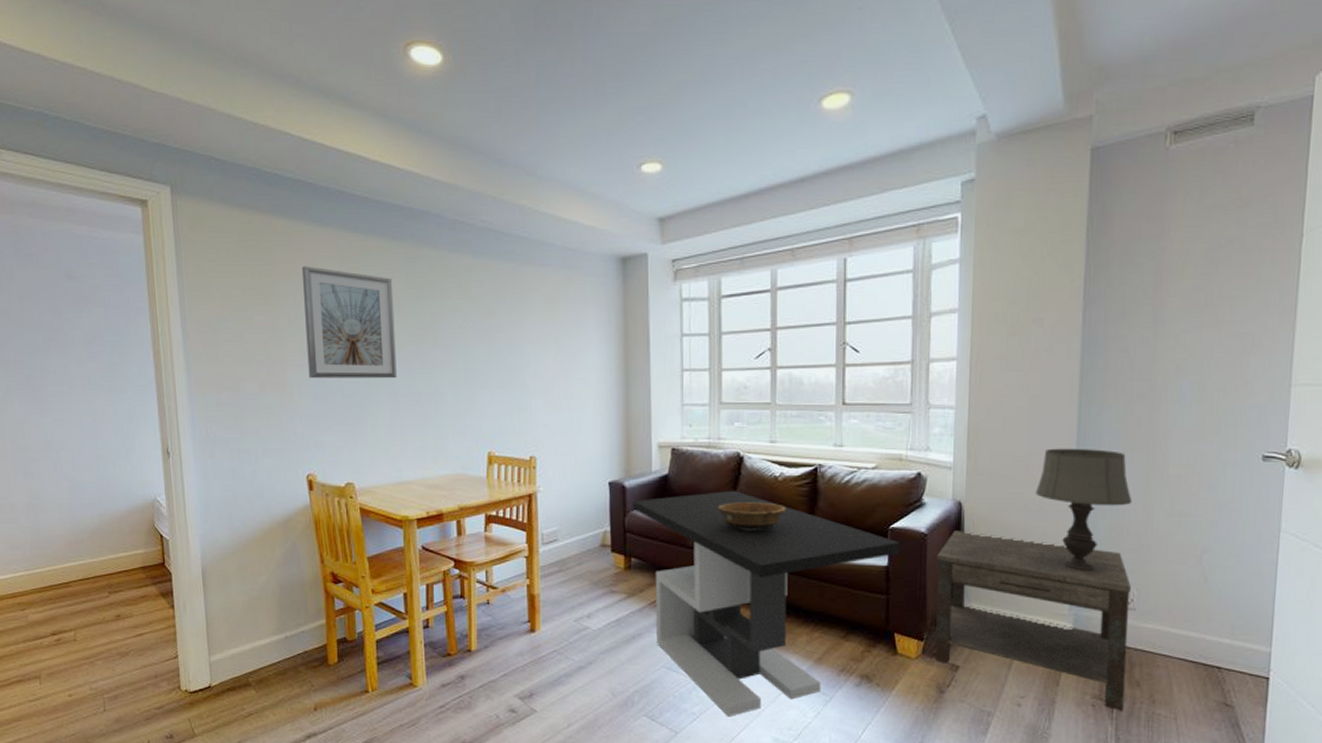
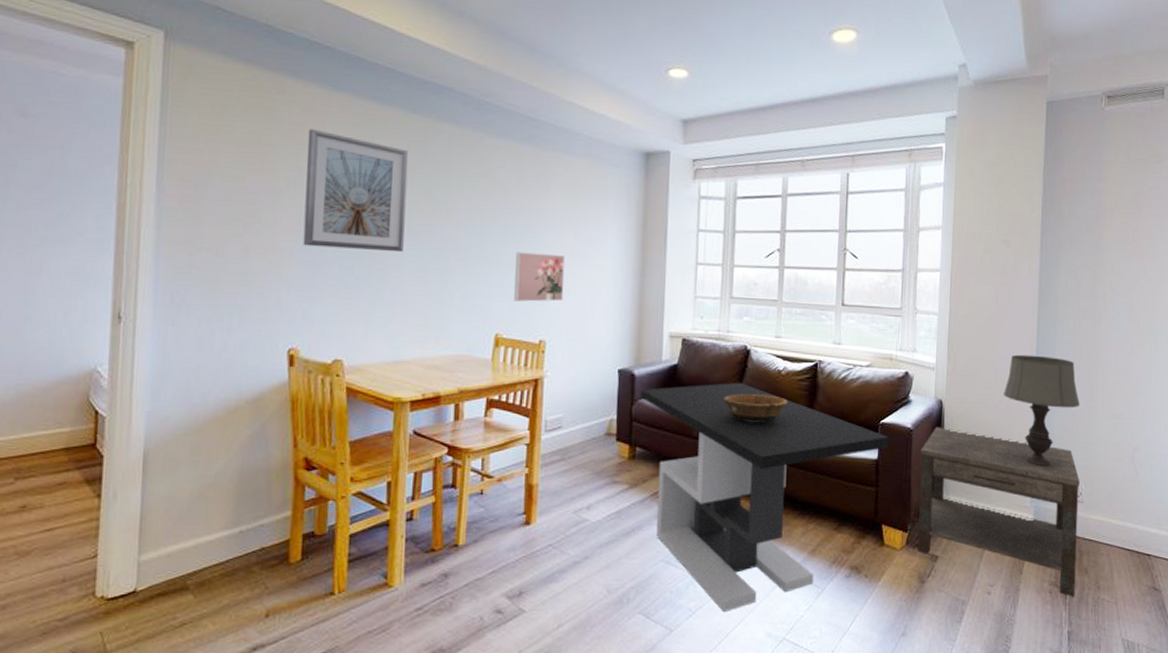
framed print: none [501,370,550,419] -> present [514,252,566,302]

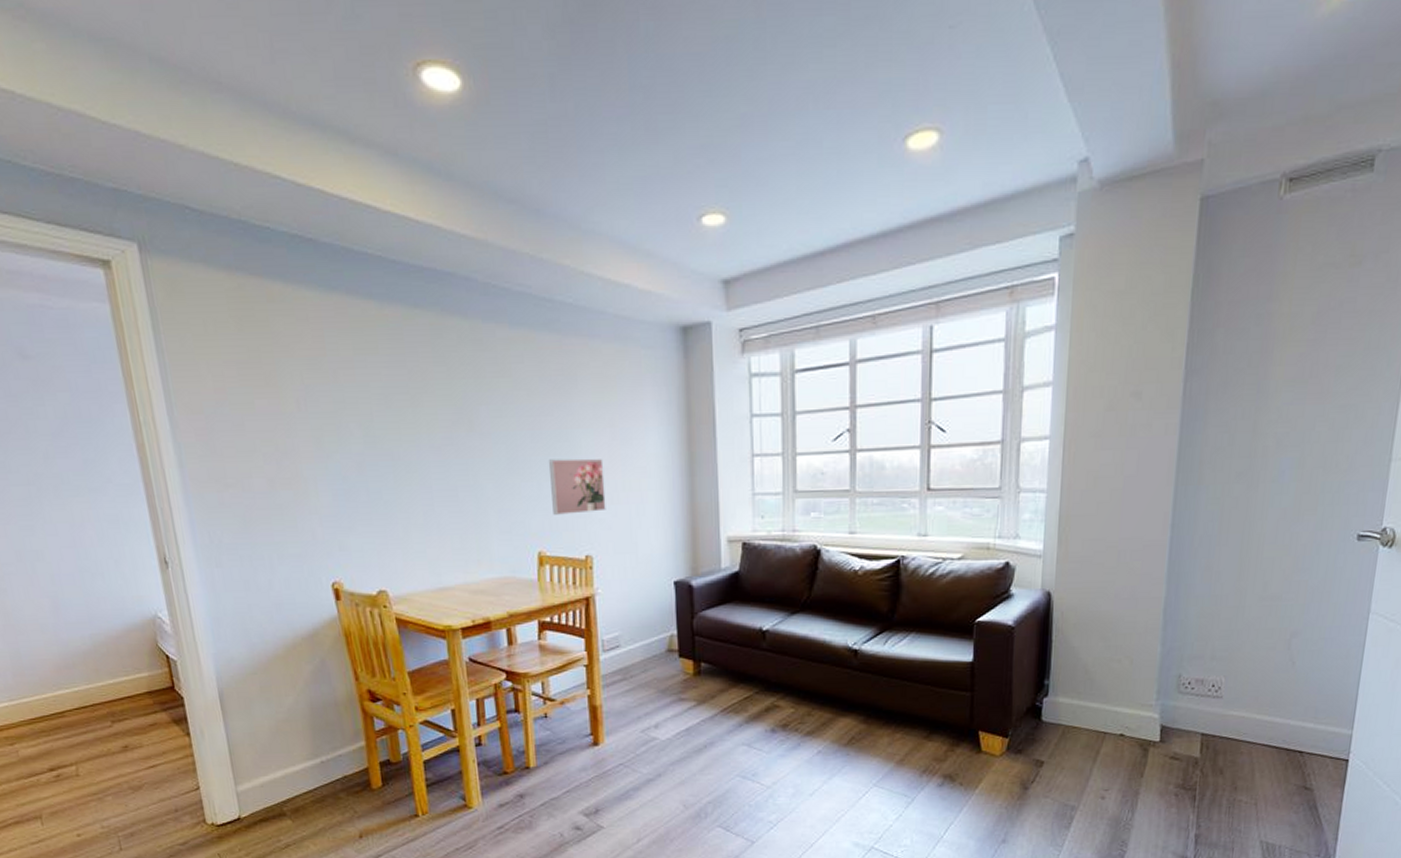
picture frame: present [303,129,409,253] -> none [307,340,429,473]
coffee table: present [640,382,889,611] -> none [700,586,986,823]
decorative bowl: present [723,394,787,423] -> none [793,598,866,630]
side table: present [917,427,1080,597] -> none [1020,622,1219,799]
table lamp: present [1004,354,1080,467] -> none [1127,531,1225,660]

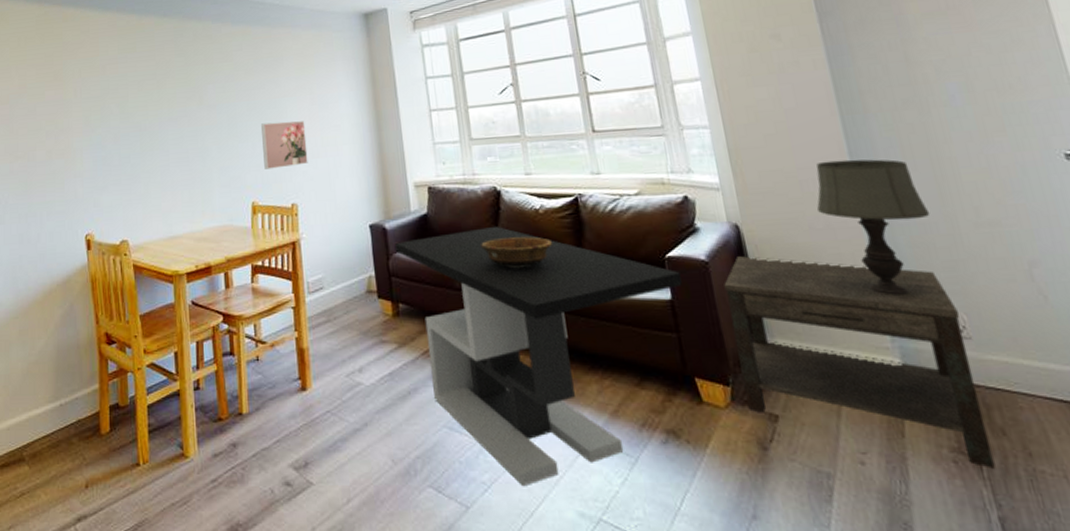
coffee table: none [700,586,986,823] -> present [394,226,682,485]
decorative bowl: none [793,598,866,630] -> present [481,236,552,269]
side table: none [1020,622,1219,799] -> present [724,256,996,469]
table lamp: none [1127,531,1225,660] -> present [816,159,930,296]

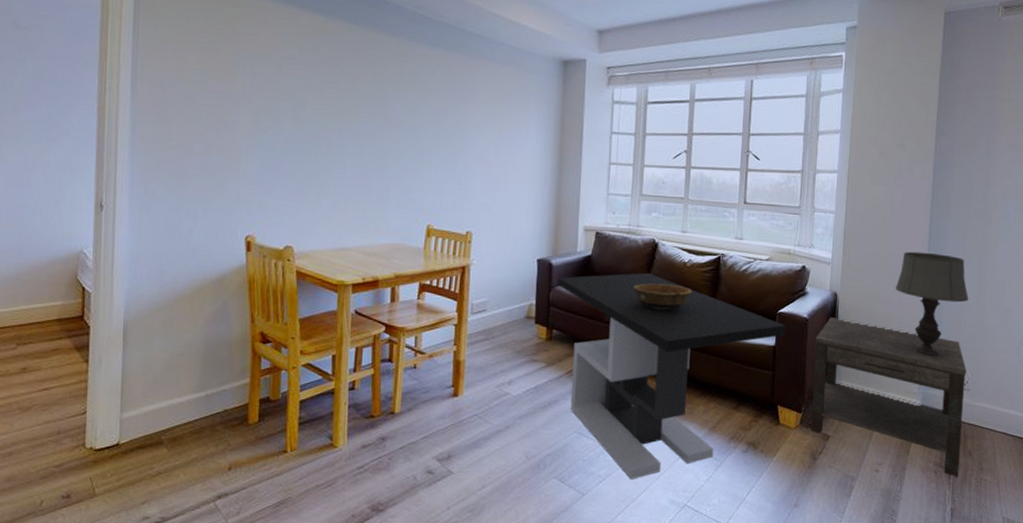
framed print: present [261,121,308,169] -> none [444,151,490,197]

